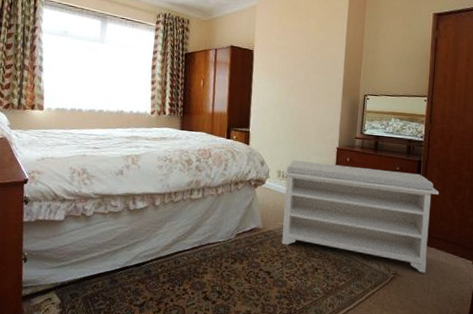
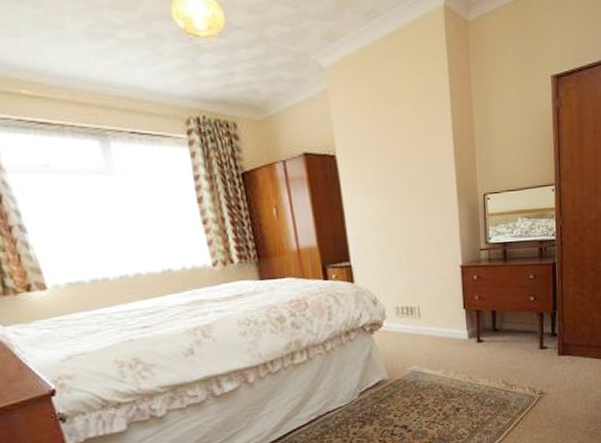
bench: present [282,160,439,273] -> none [401,278,577,392]

